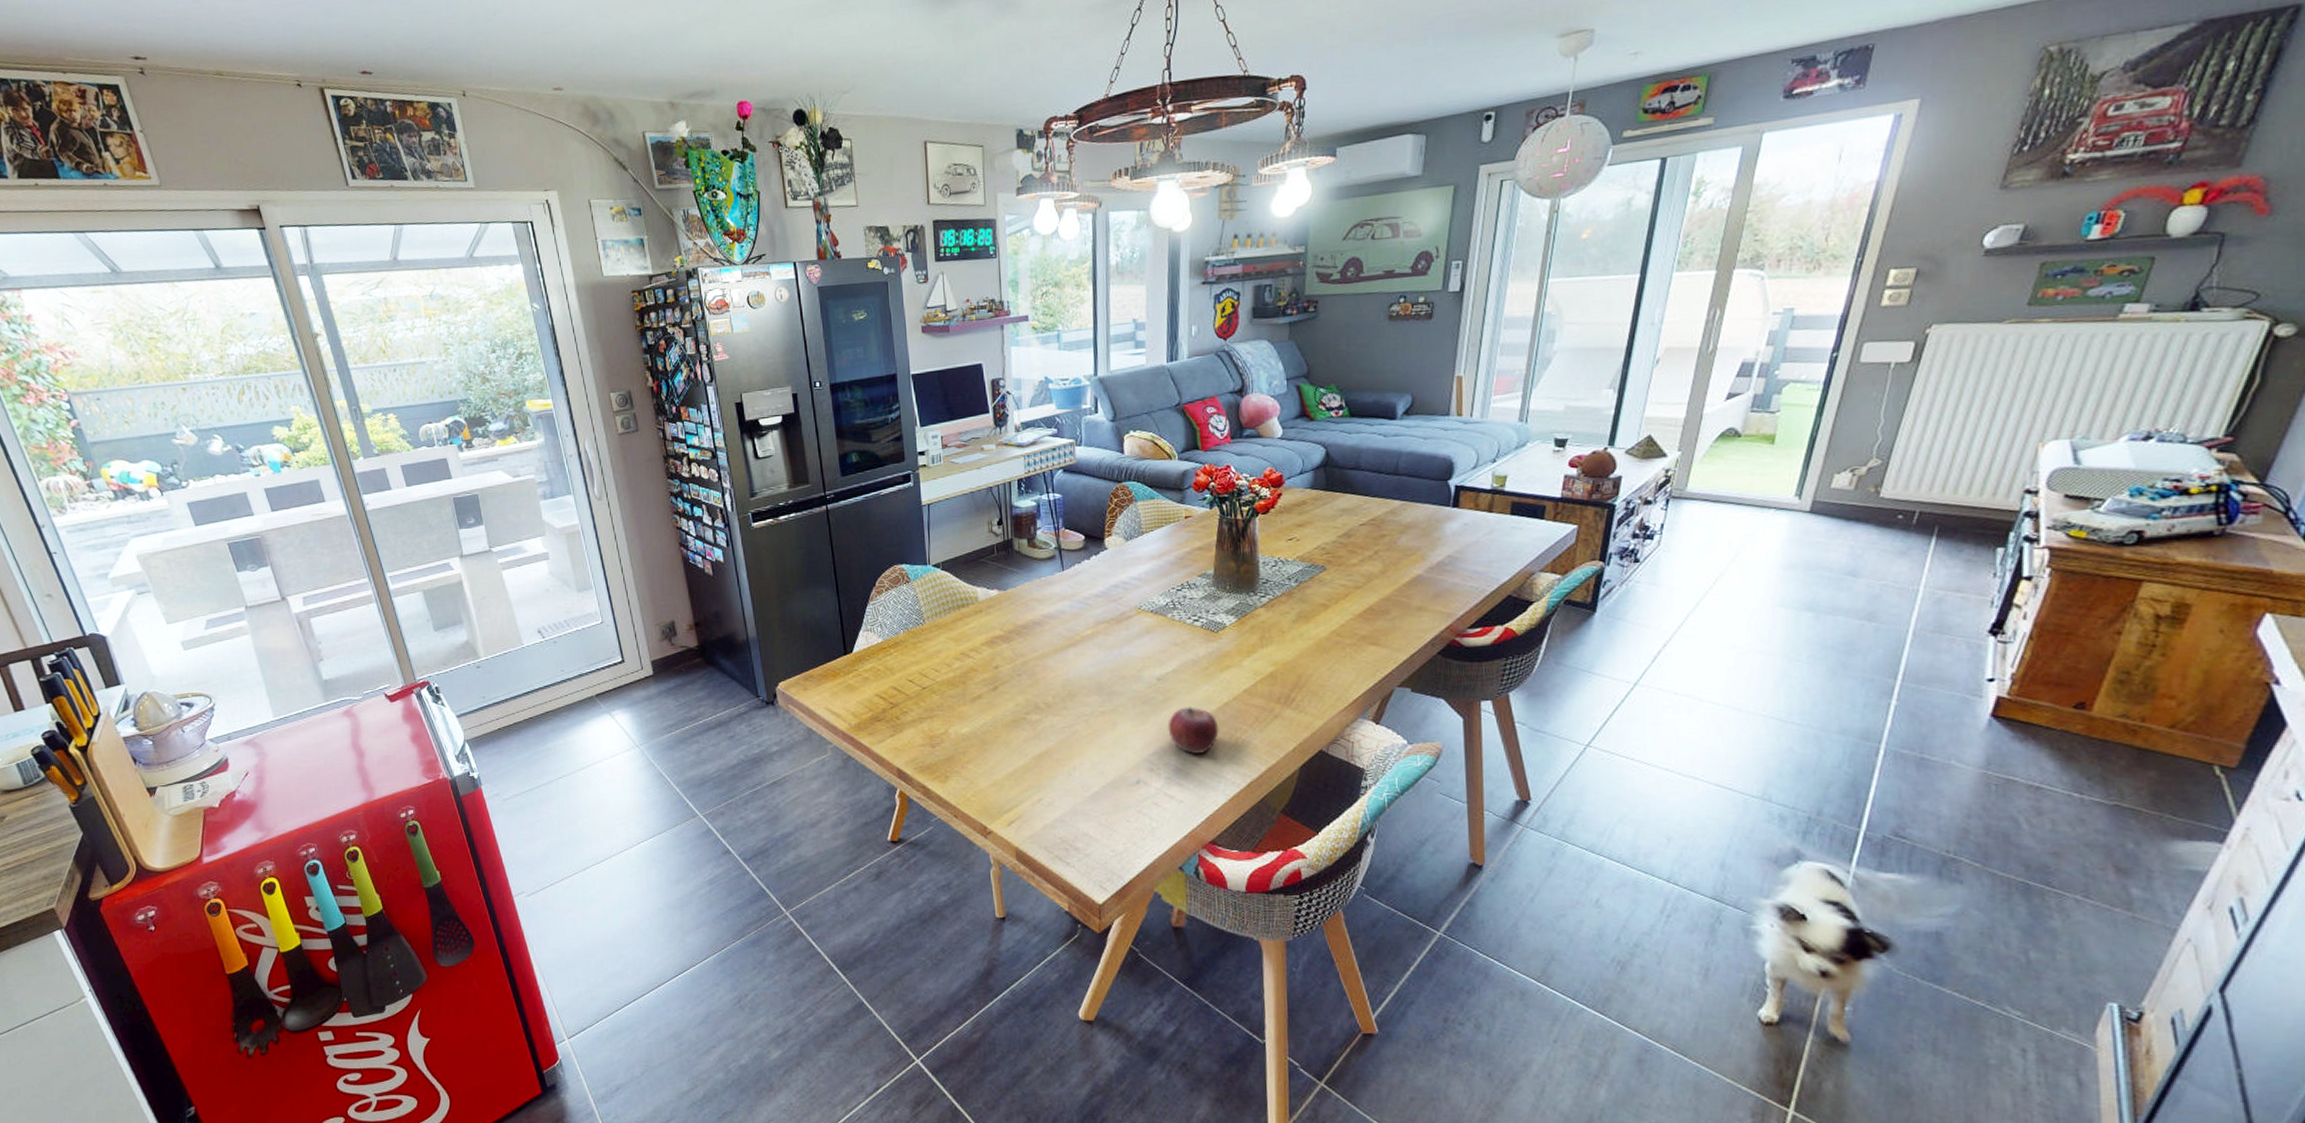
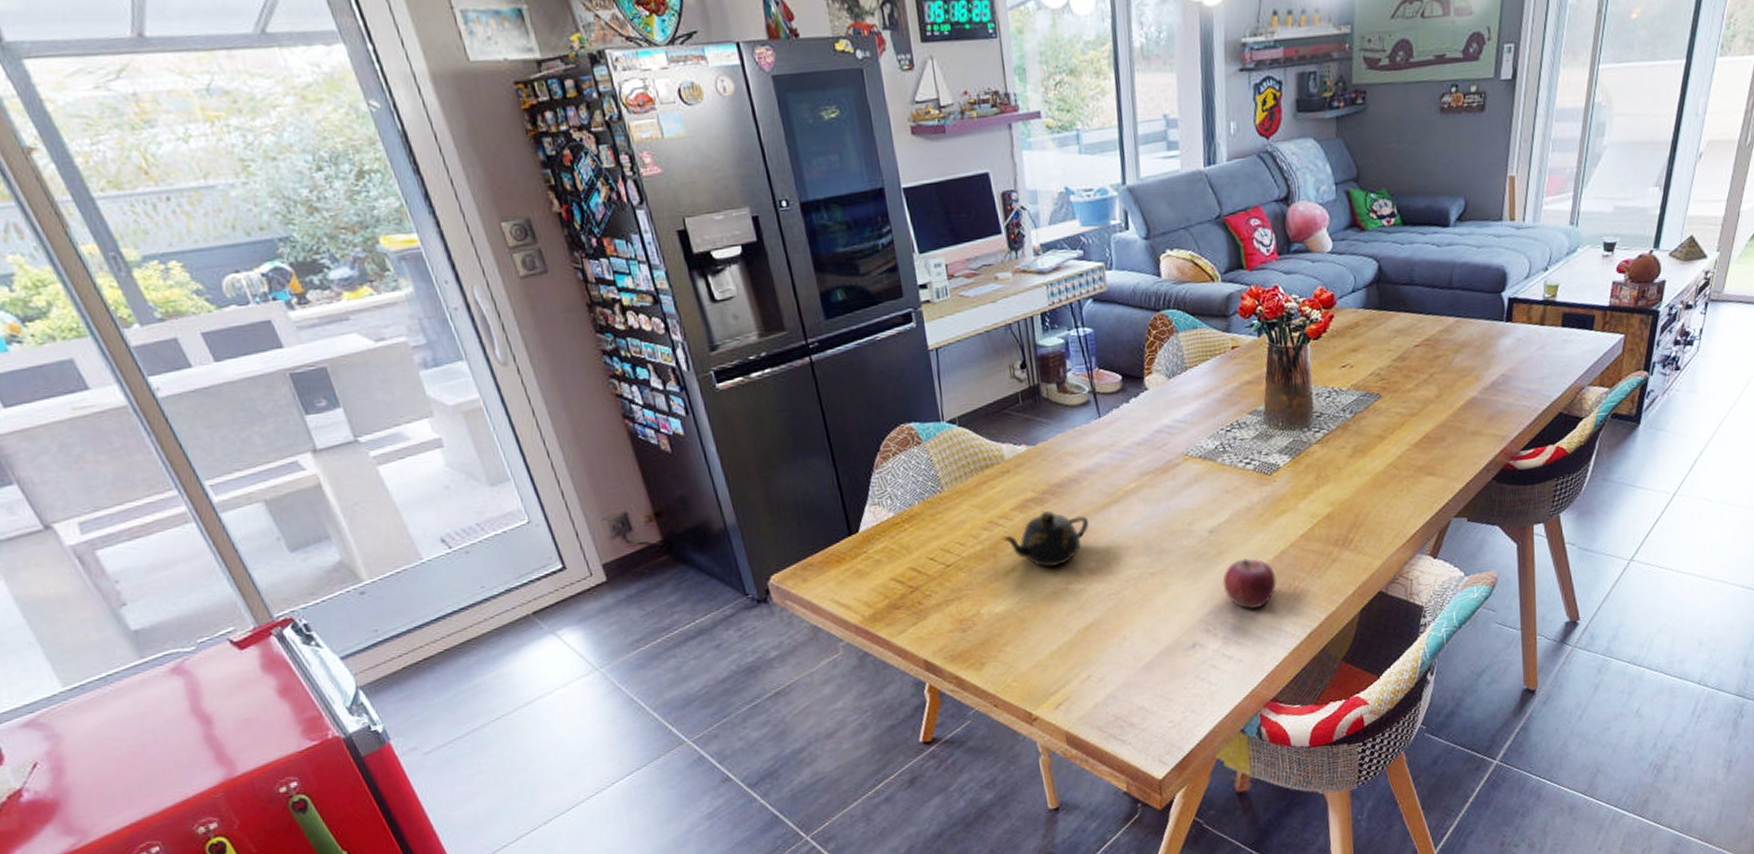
teapot: none [971,647,1048,698] -> present [1001,510,1089,567]

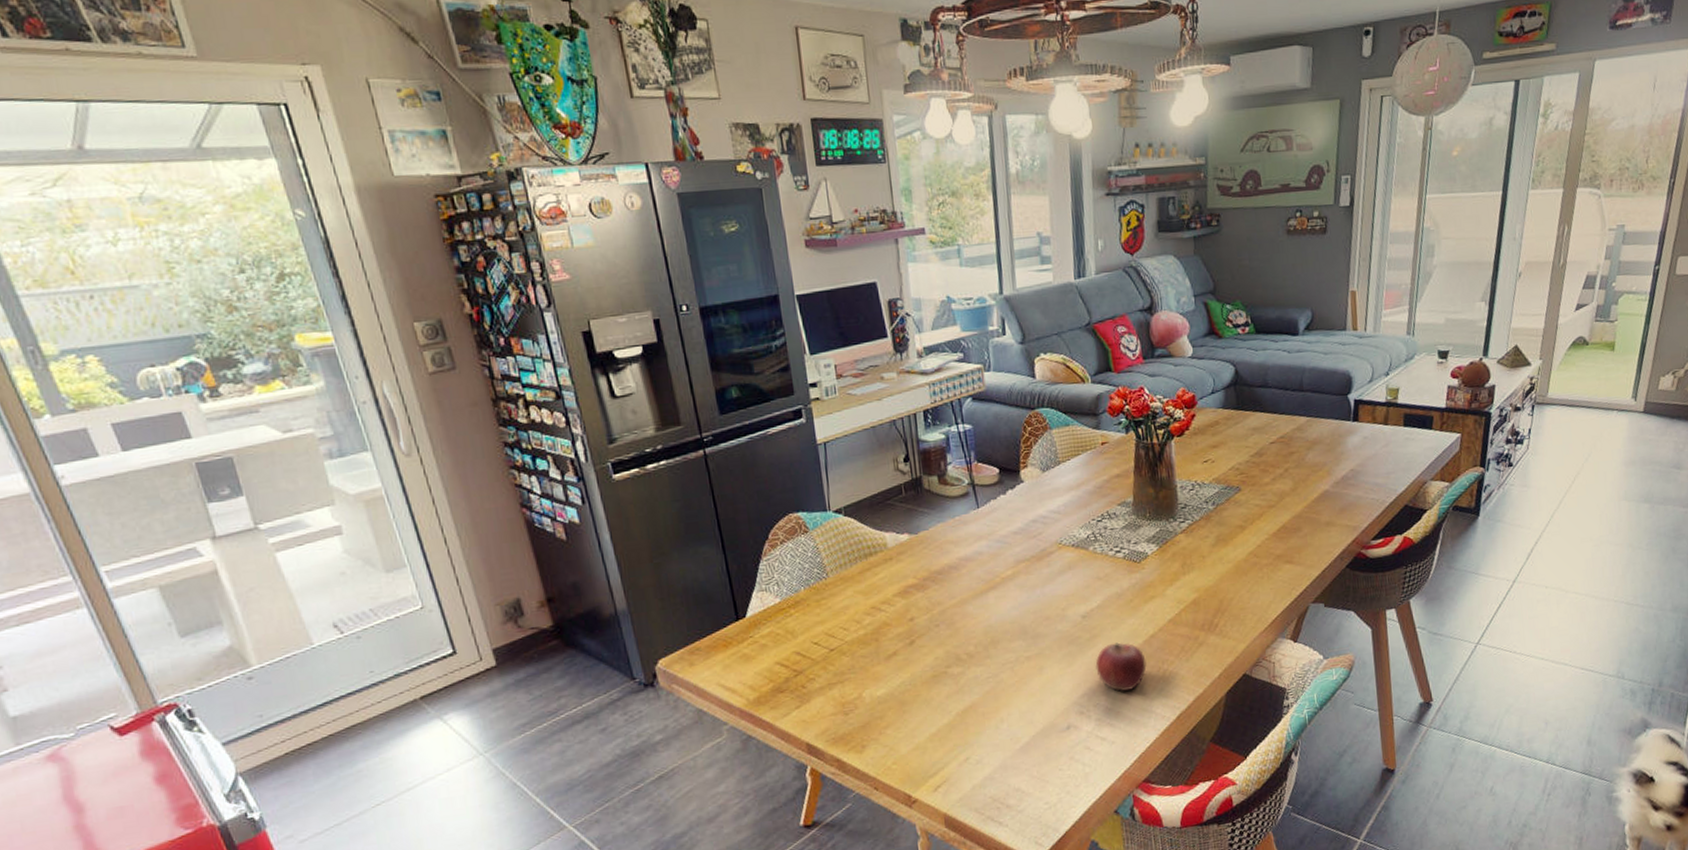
teapot: present [1001,510,1089,567] -> none [884,596,967,651]

